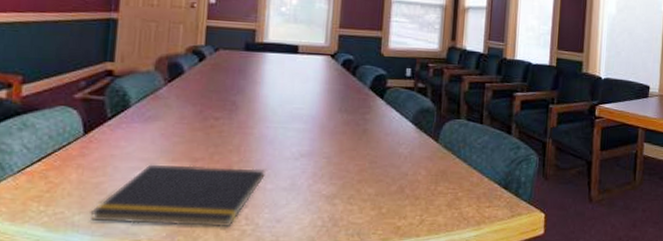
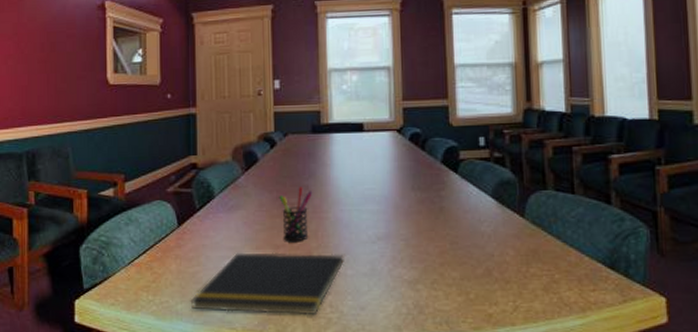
pen holder: none [202,102,240,156] -> present [279,187,313,242]

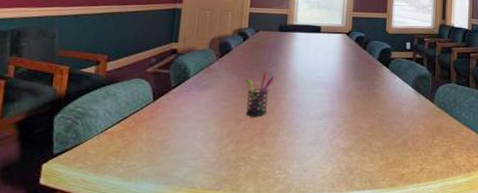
notepad: present [190,252,344,316] -> none [156,124,295,176]

